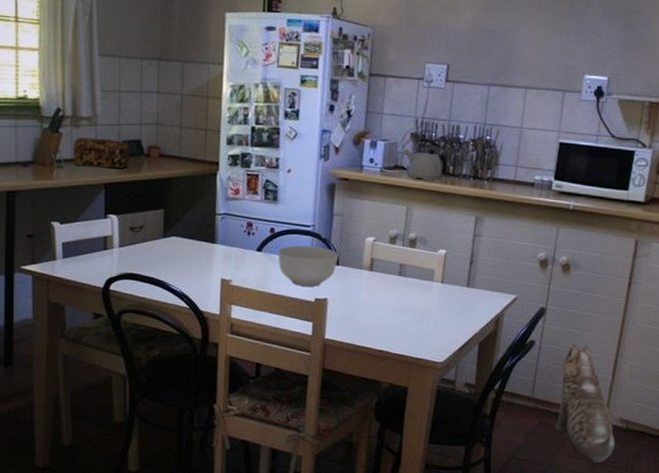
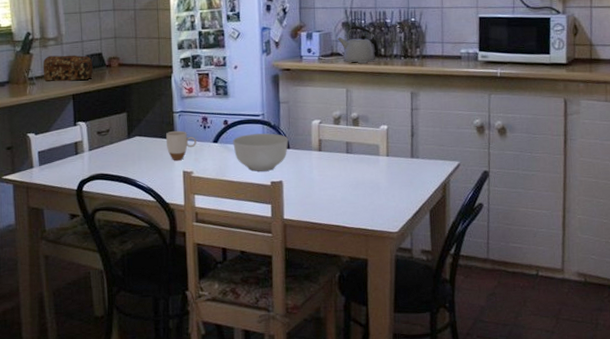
mug: none [205,235,239,266] -> present [166,131,197,160]
cat: present [554,343,615,463] -> none [513,202,576,319]

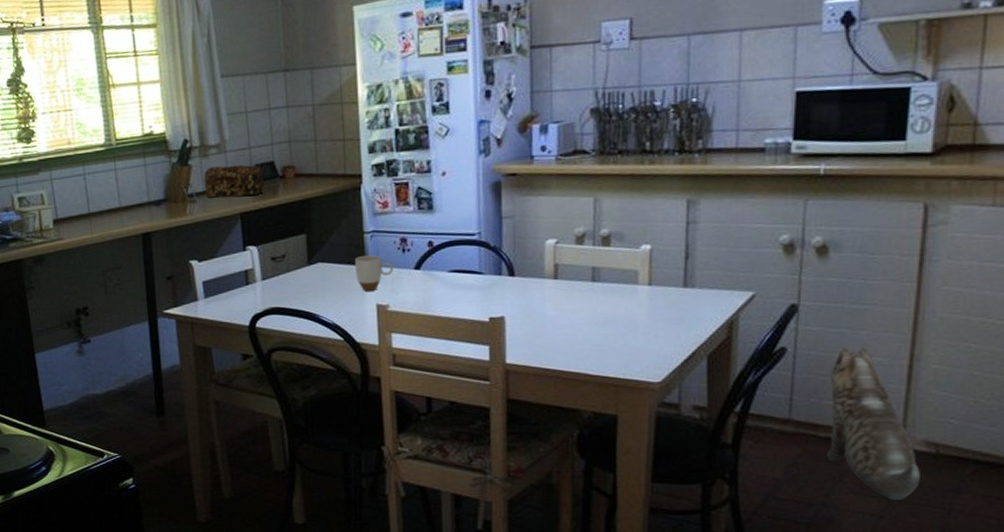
bowl: present [233,133,289,172] -> none [440,257,514,305]
kettle: present [337,26,379,64] -> none [583,112,643,164]
cat: none [513,202,576,319] -> present [827,346,920,500]

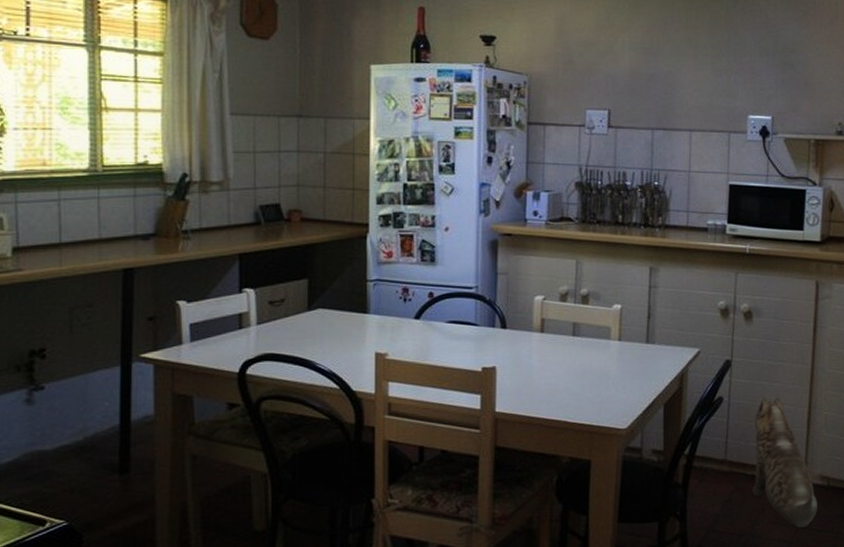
bread loaf: present [204,164,264,198] -> none [201,204,267,237]
mug: present [355,255,393,291] -> none [357,304,394,339]

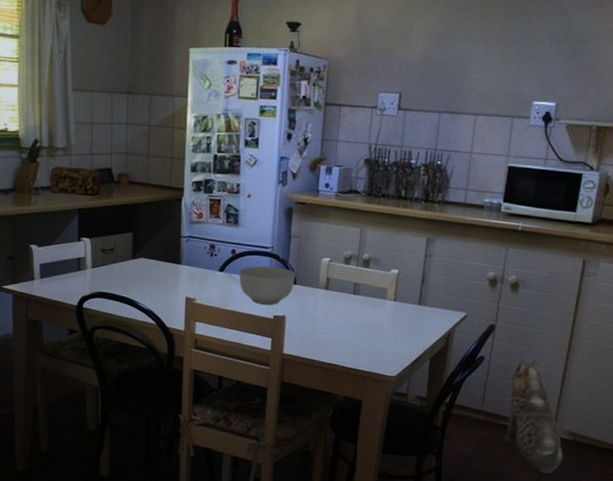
bread loaf: none [201,204,267,237] -> present [49,166,101,196]
bowl: none [438,309,506,355] -> present [239,266,296,305]

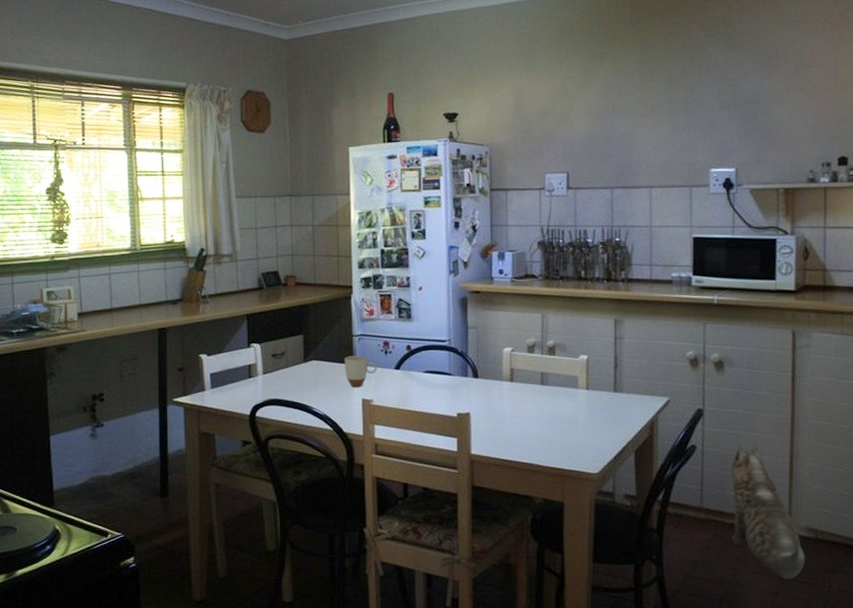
bread loaf: present [49,166,101,196] -> none [216,272,268,300]
mug: none [171,256,202,286] -> present [345,356,377,387]
bowl: present [239,266,296,305] -> none [416,360,477,402]

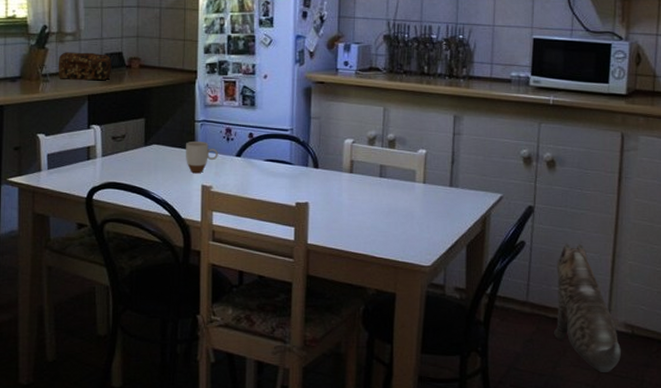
bread loaf: none [216,272,268,300] -> present [58,52,111,81]

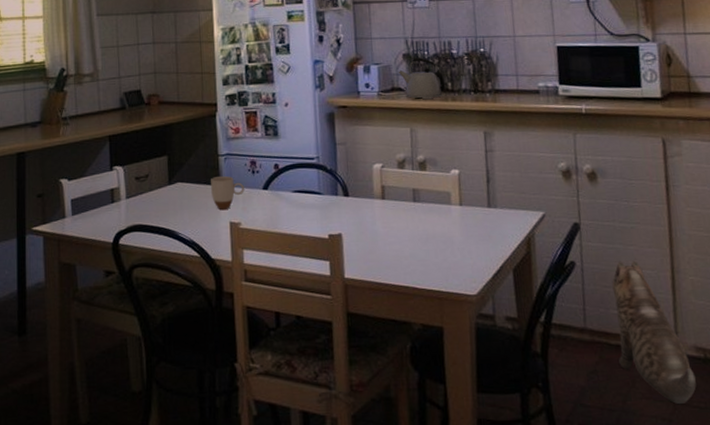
bread loaf: present [58,52,111,81] -> none [77,92,131,121]
kettle: none [377,39,422,81] -> present [398,57,446,100]

